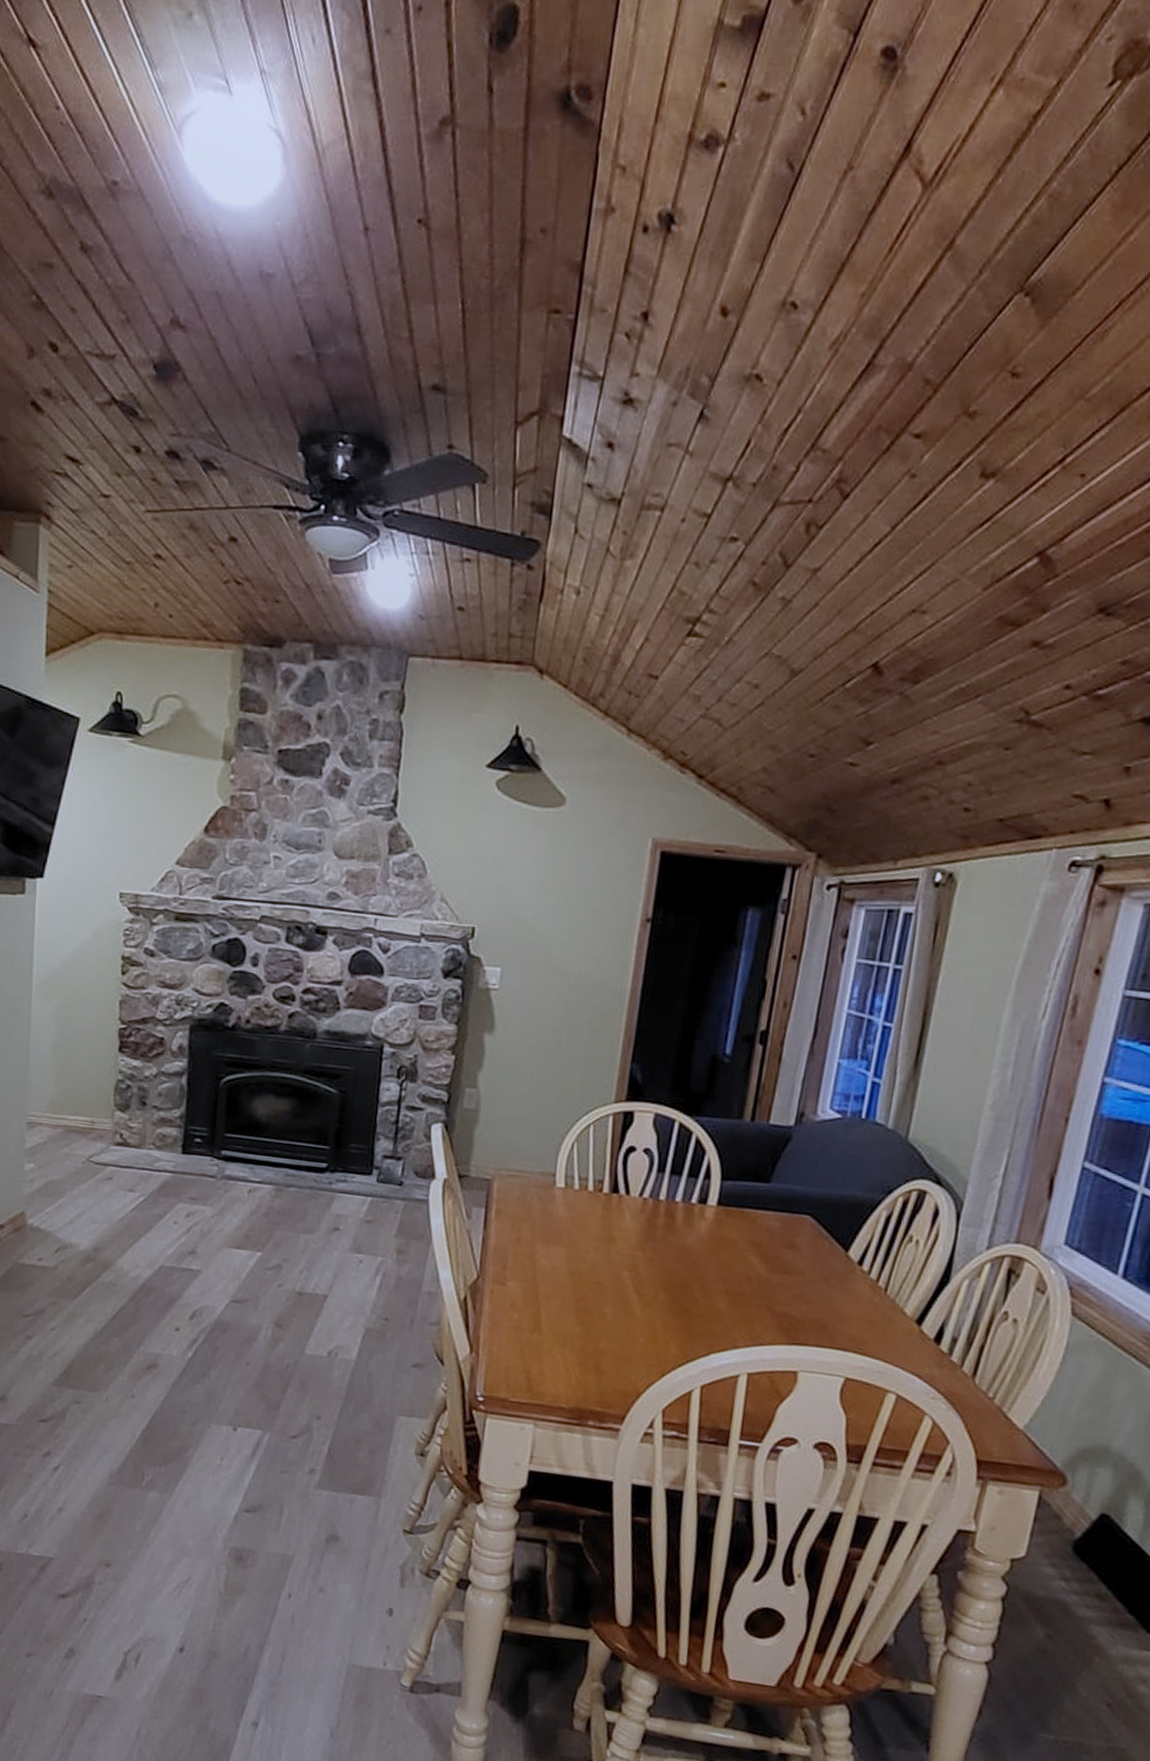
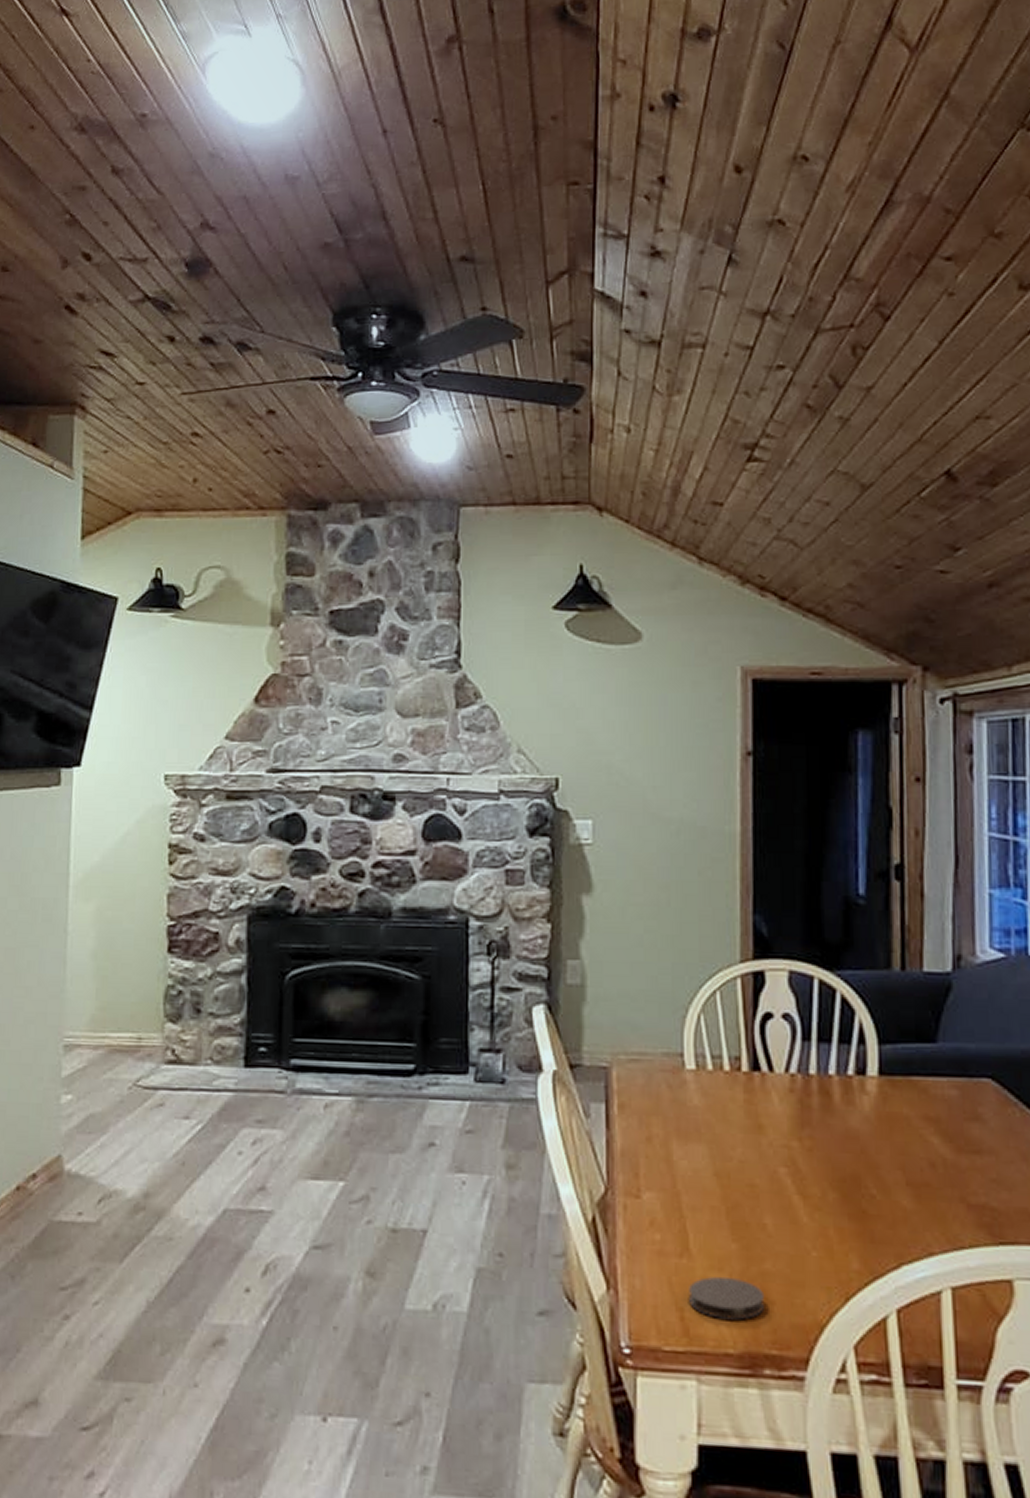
coaster: none [535,1349,597,1384] -> present [689,1276,765,1320]

